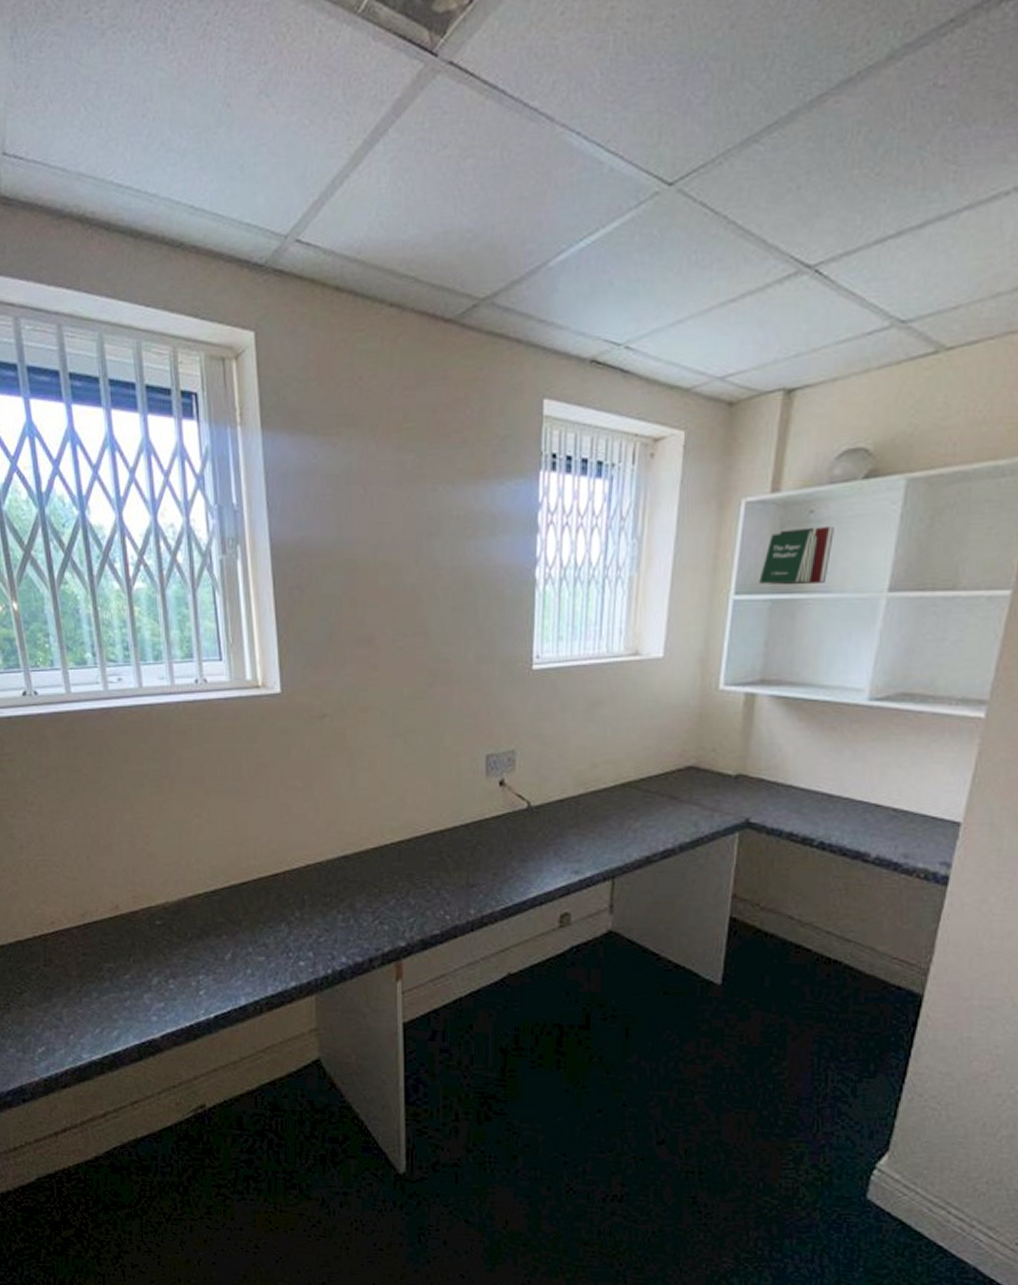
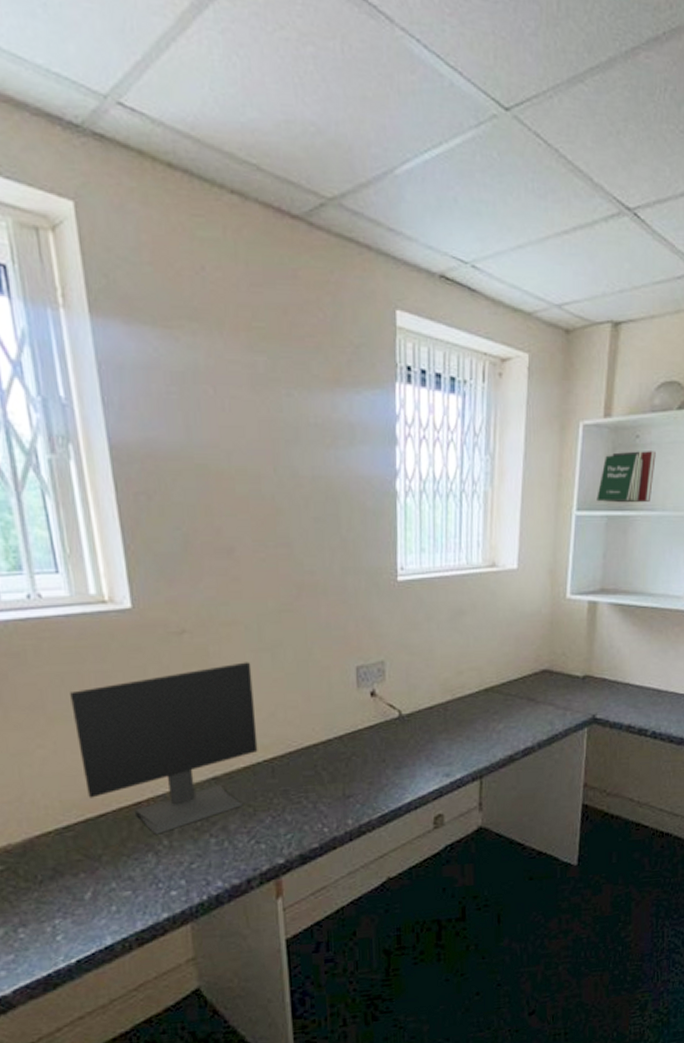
computer monitor: none [225,746,386,906] -> present [70,662,258,835]

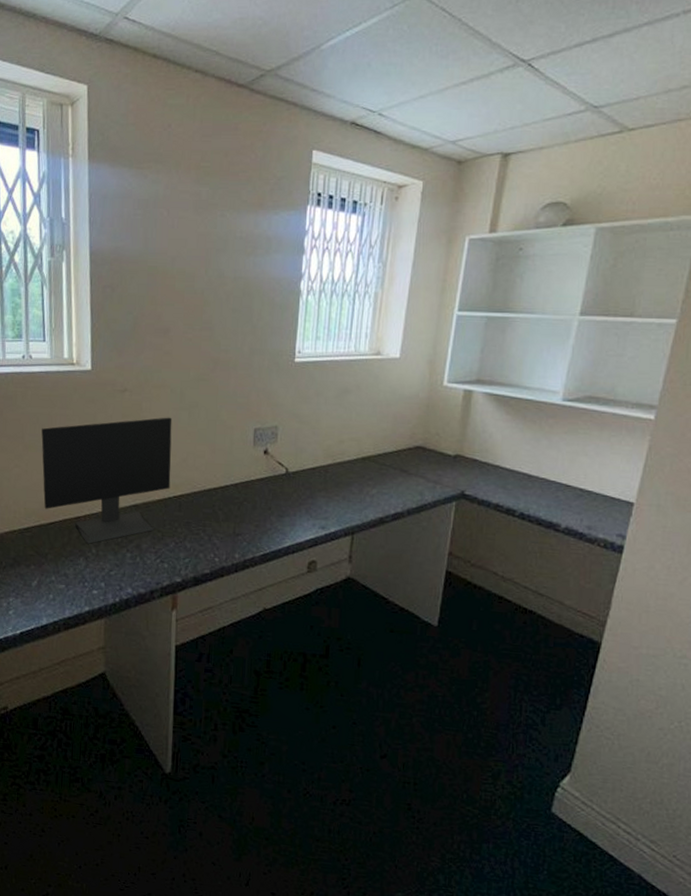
books: present [597,451,656,503] -> none [478,261,538,307]

